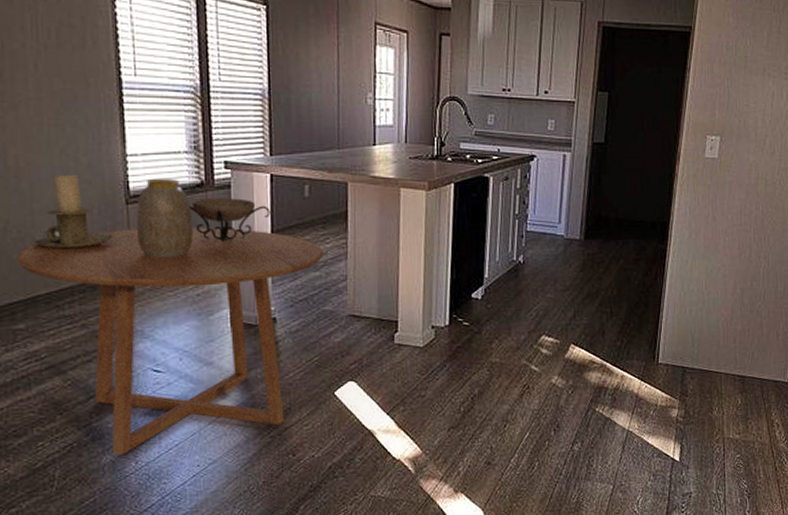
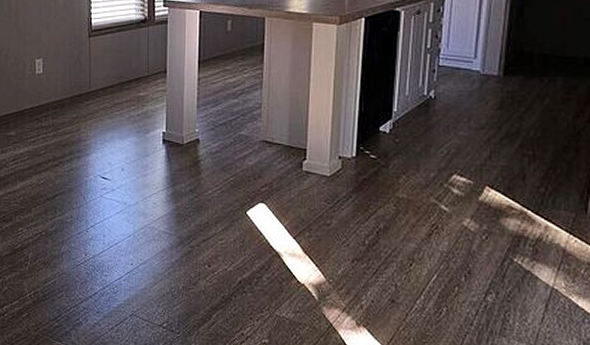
dining table: present [16,227,323,456] -> none [13,57,241,247]
candle holder: present [35,175,113,249] -> none [25,14,78,73]
vase: present [136,178,193,259] -> none [95,15,136,83]
decorative bowl: present [190,198,270,242] -> none [135,32,198,70]

